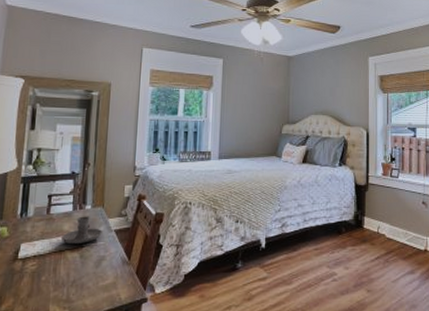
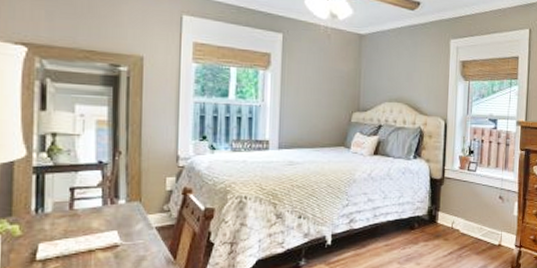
candle holder: present [60,216,102,244] -> none [89,212,141,243]

